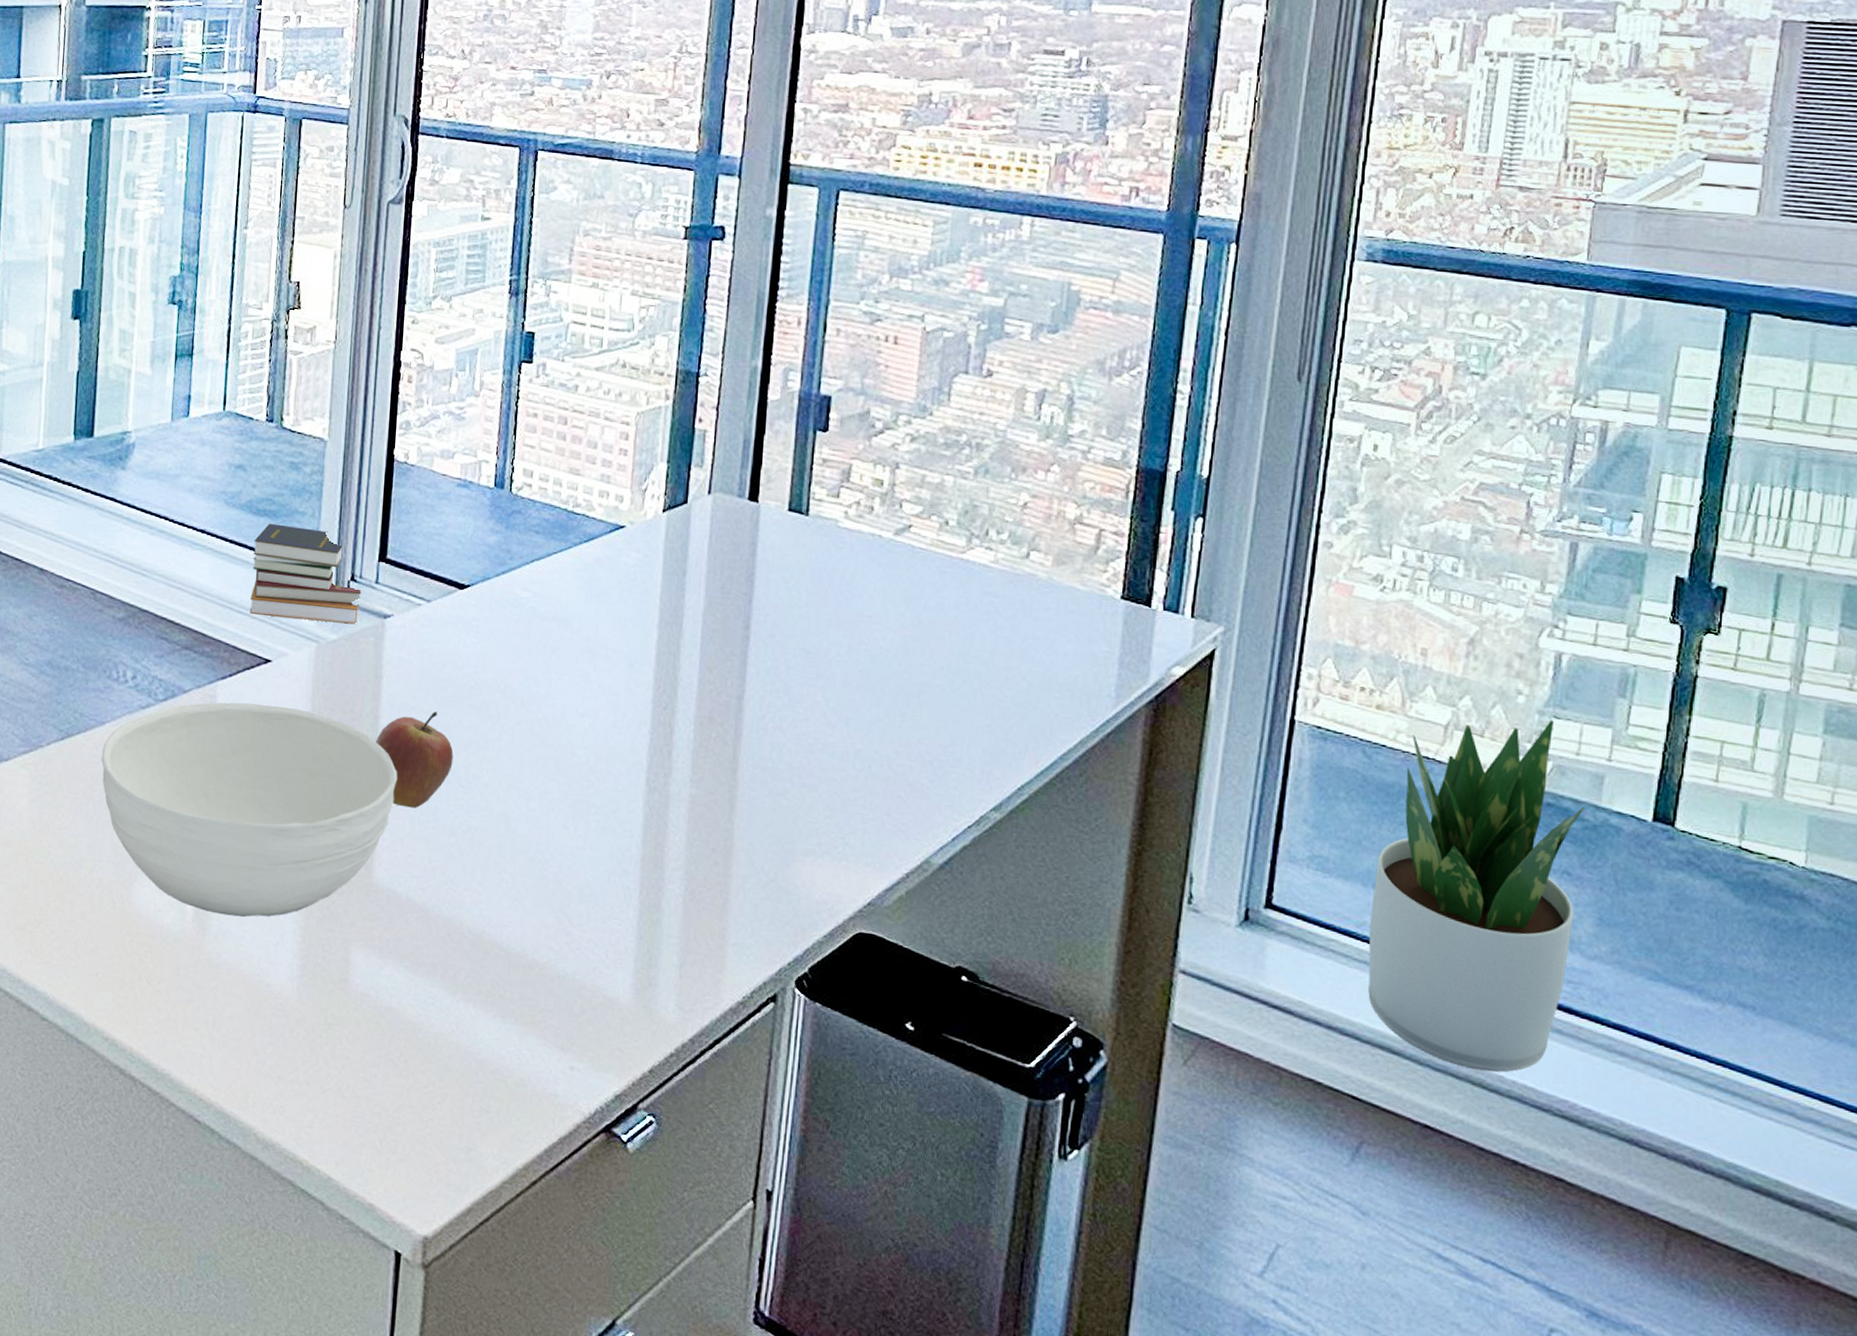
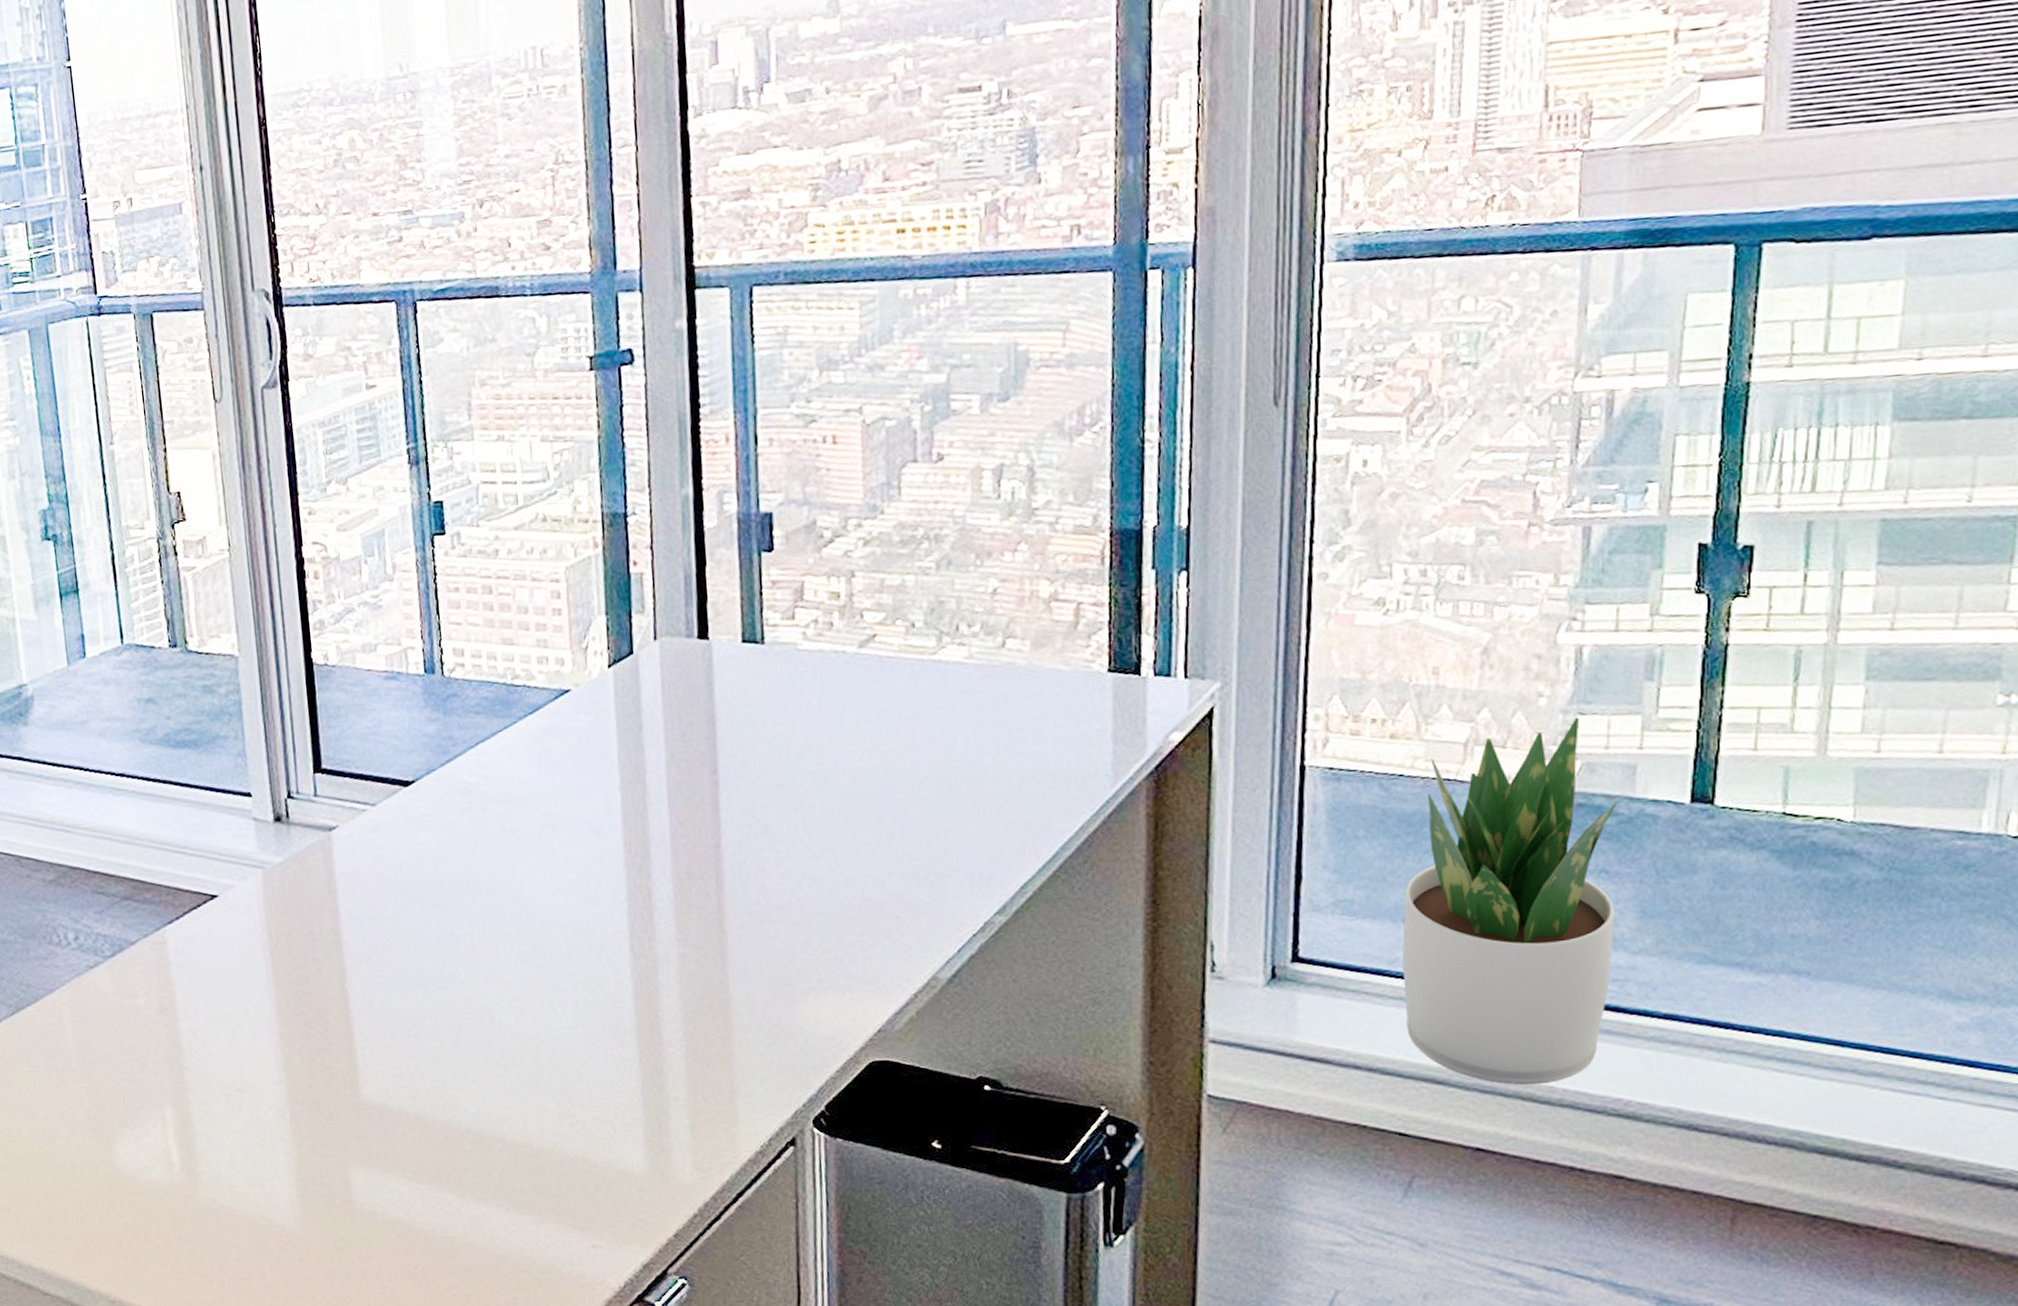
bowl: present [101,702,398,917] -> none [56,940,370,1160]
books: present [249,523,362,625] -> none [178,751,302,851]
fruit: present [376,711,453,808] -> none [341,917,425,1019]

